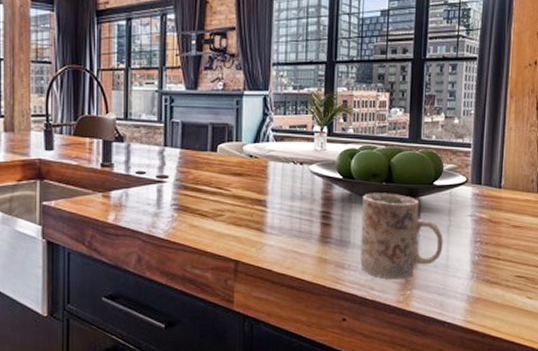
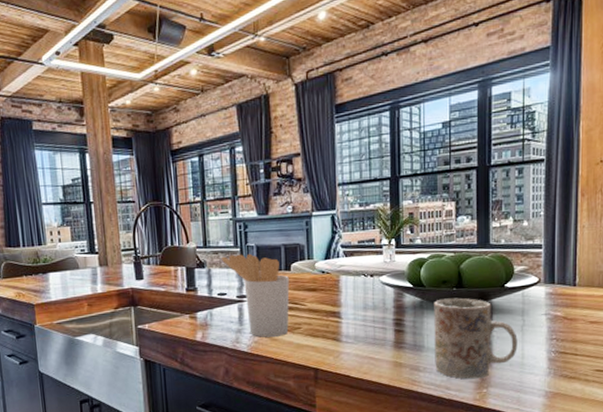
utensil holder: none [143,130,214,223] -> present [222,253,290,337]

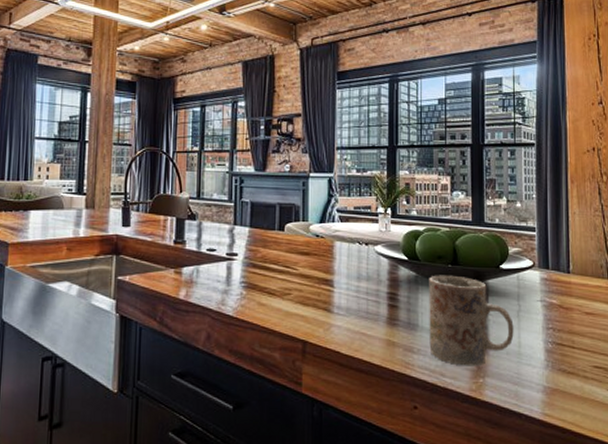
utensil holder: present [222,253,290,337] -> none [214,209,282,301]

